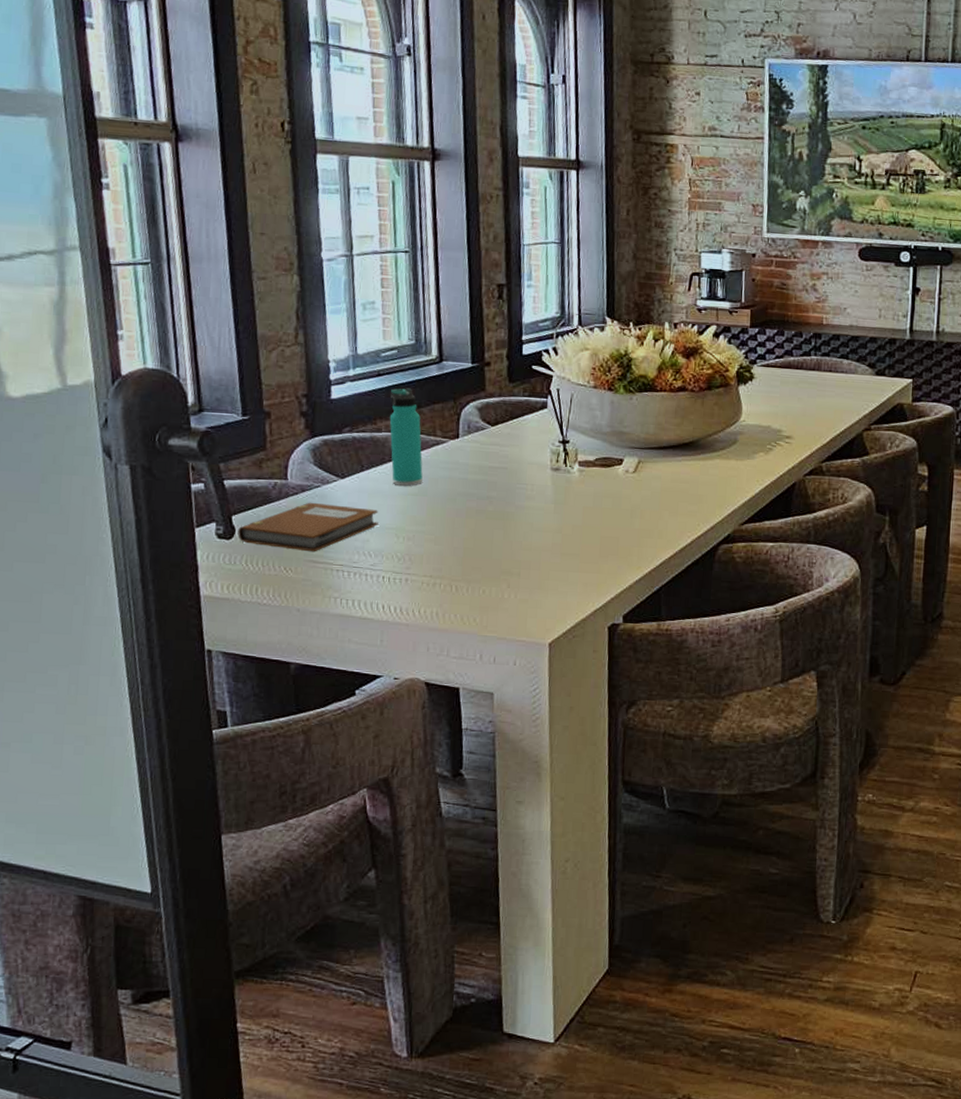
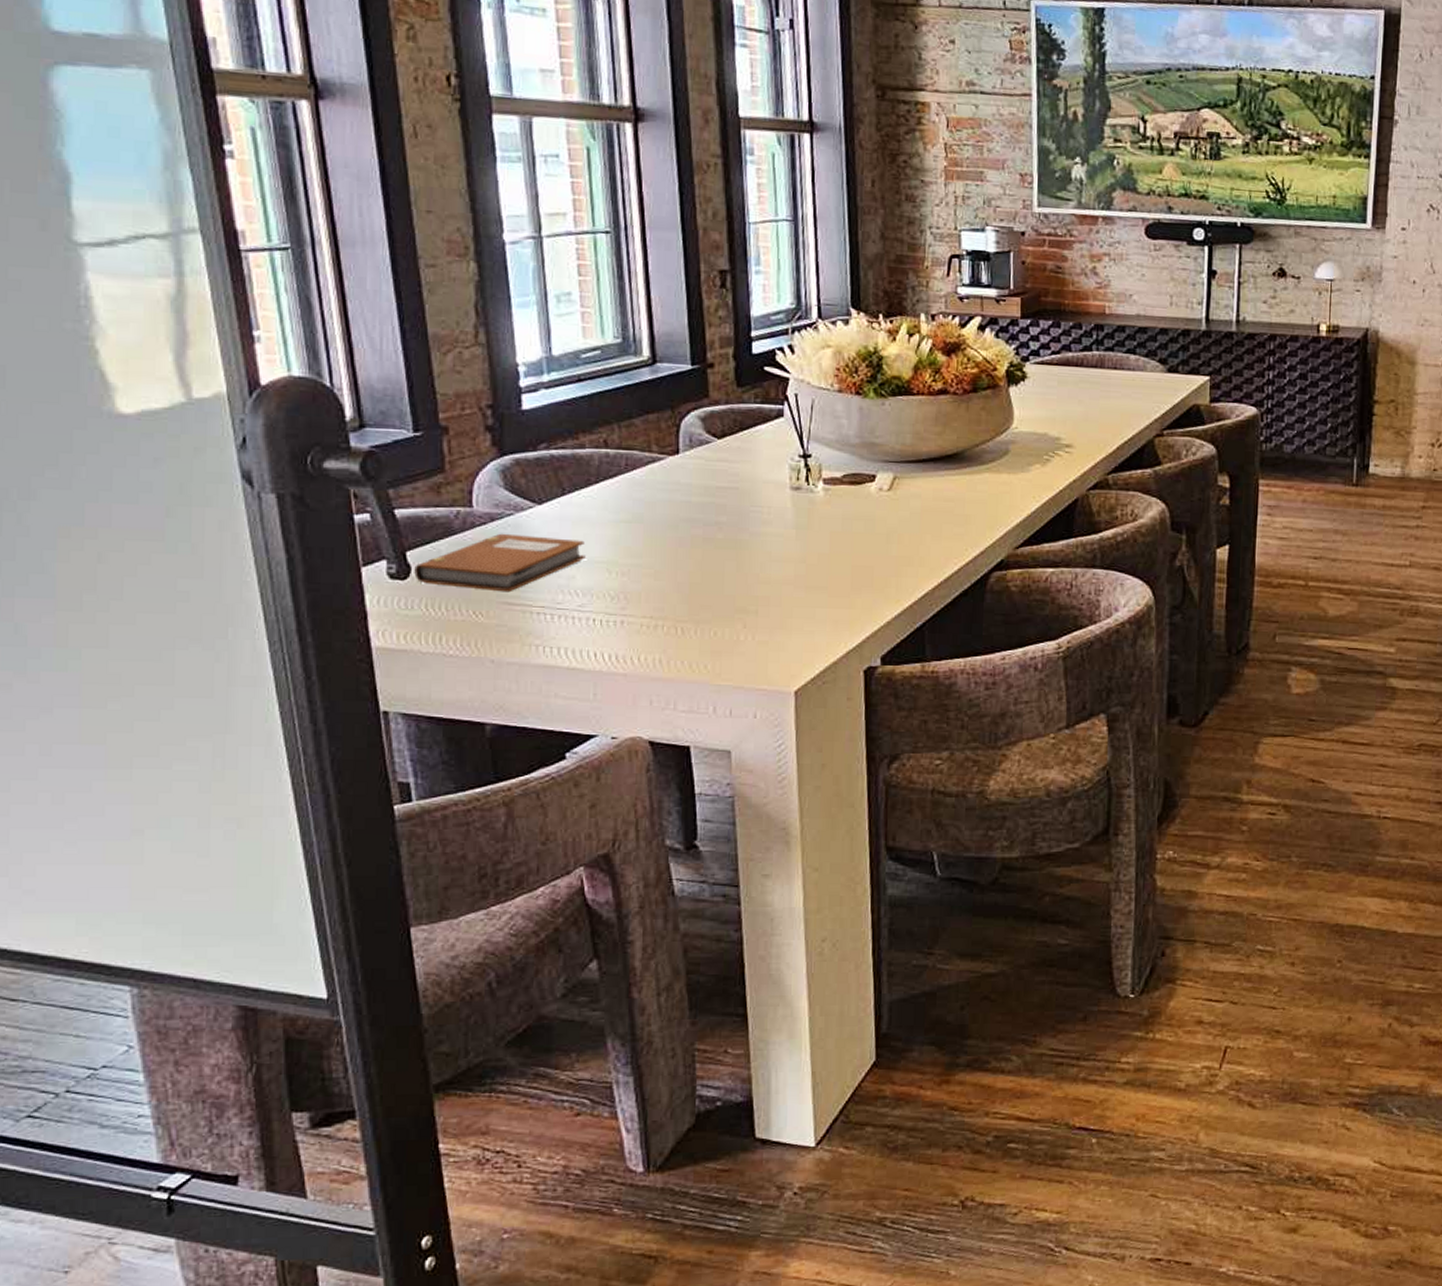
thermos bottle: present [389,388,423,486] -> none [594,395,637,512]

